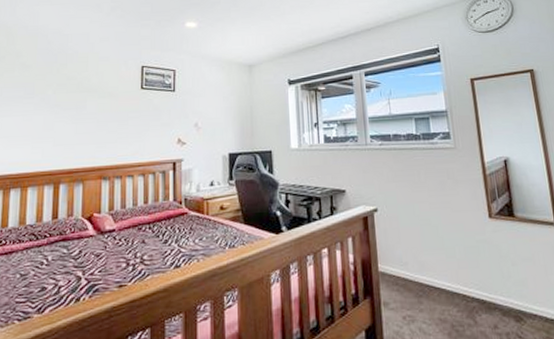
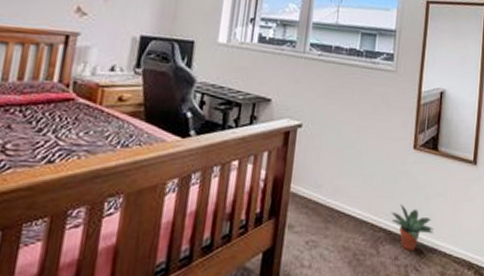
potted plant: none [480,272,530,319] -> present [391,204,434,252]

